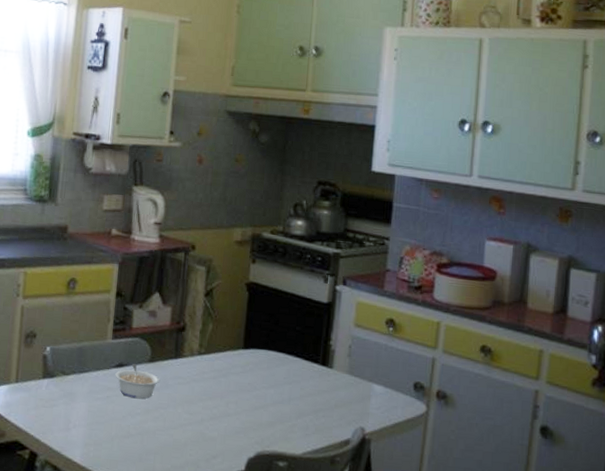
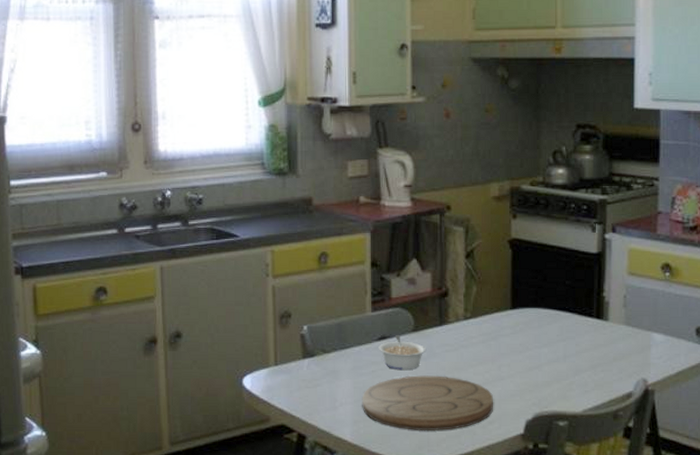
cutting board: none [94,404,219,461] -> present [362,375,493,431]

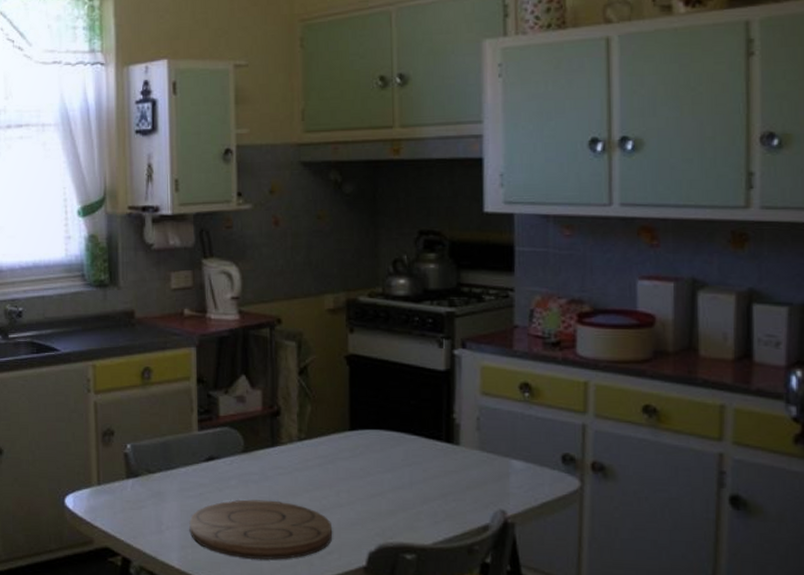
legume: present [378,334,427,371] -> none [206,455,258,494]

